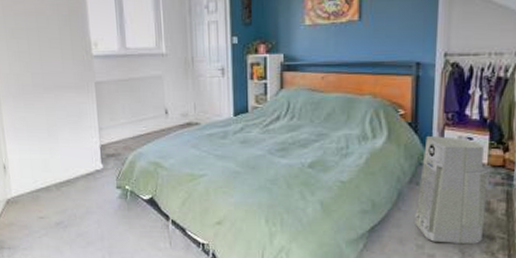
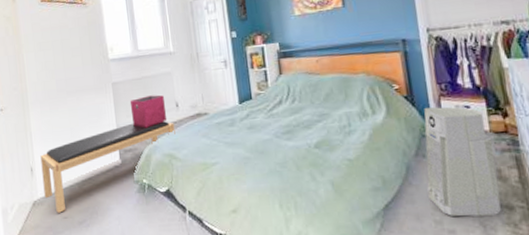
bench: none [14,127,163,213] -> present [40,121,176,213]
storage bin: none [114,99,155,133] -> present [129,94,168,128]

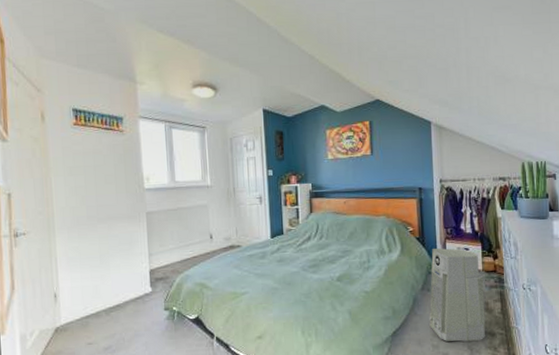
bench: present [40,121,176,213] -> none [65,251,208,339]
storage bin: present [129,94,168,128] -> none [163,226,201,258]

